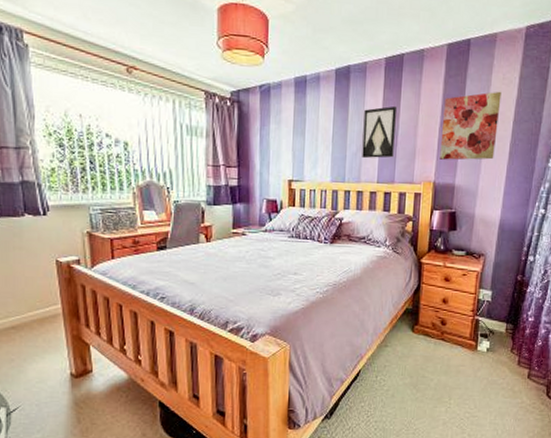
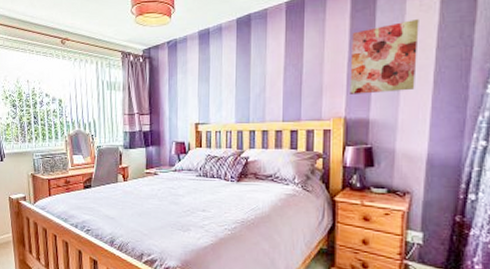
wall art: present [362,105,397,159] -> none [266,46,300,99]

